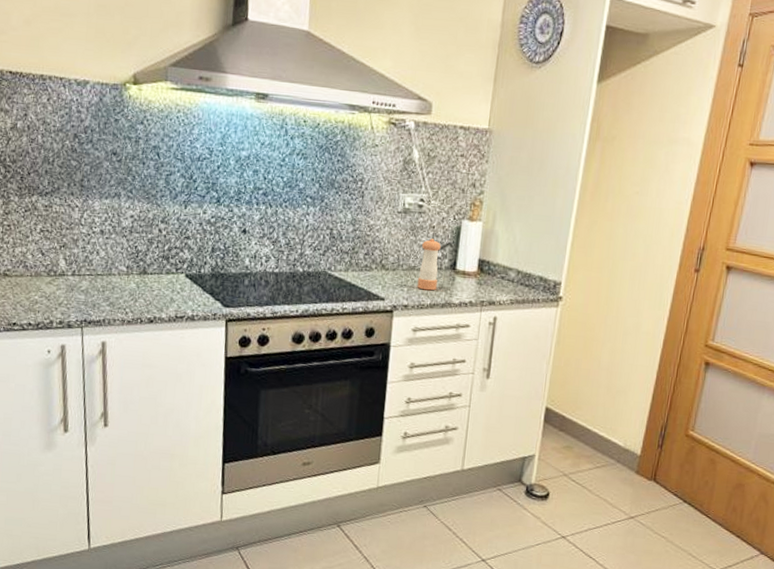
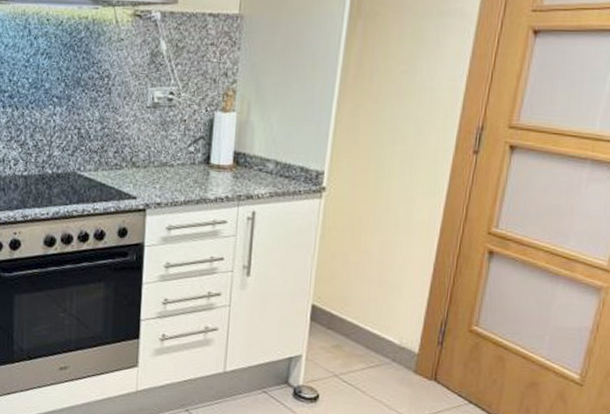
pepper shaker: present [417,238,441,291] -> none [170,133,193,187]

